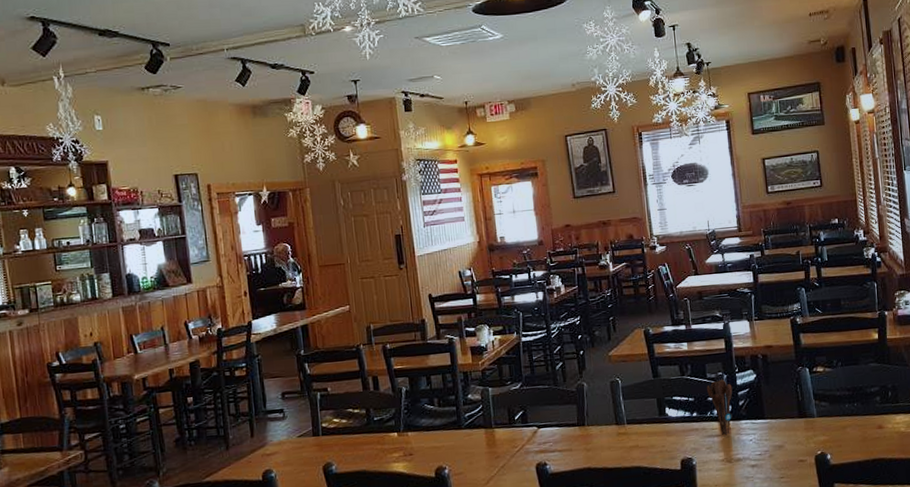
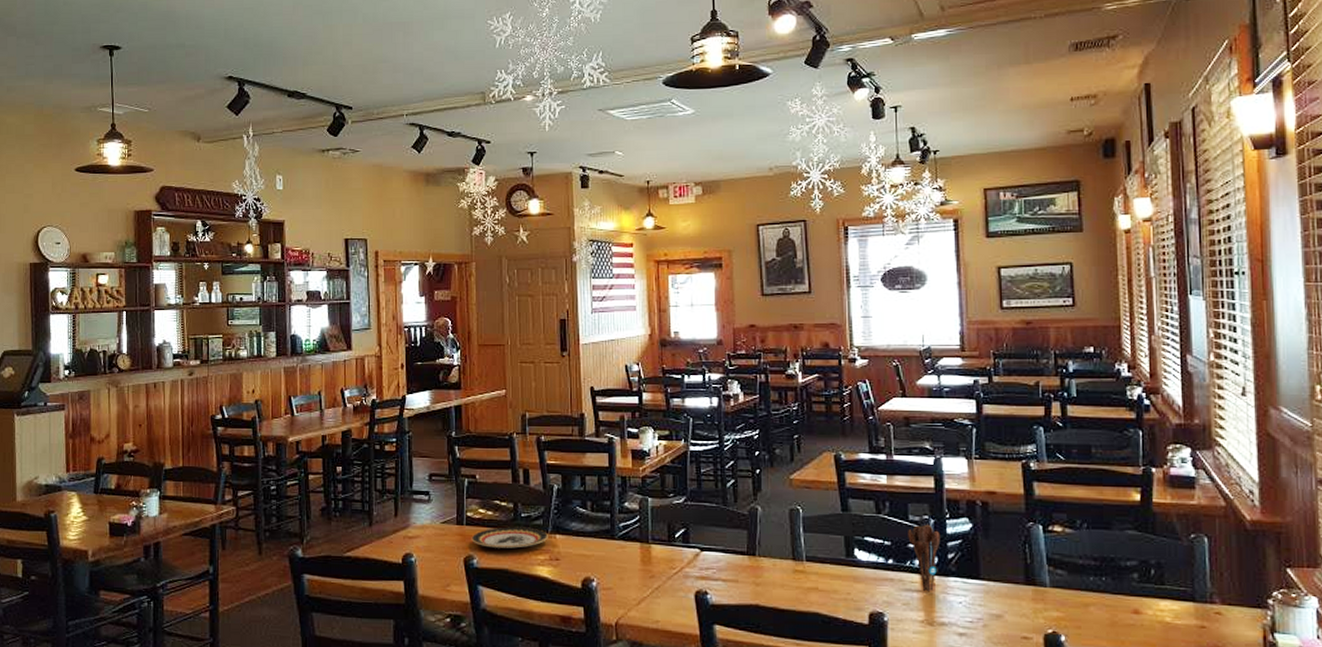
plate: none [328,429,401,453] -> present [471,527,548,548]

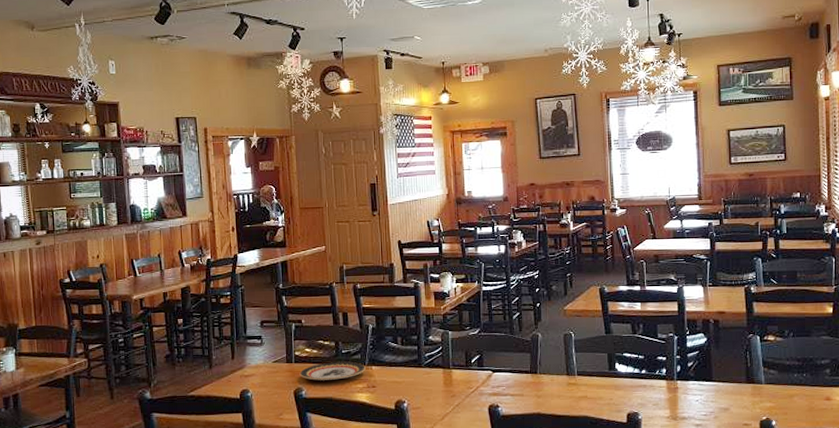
utensil holder: present [908,524,941,592] -> none [657,340,682,394]

